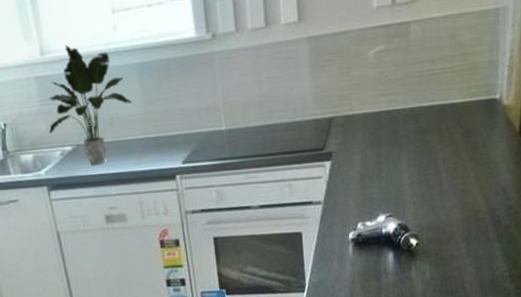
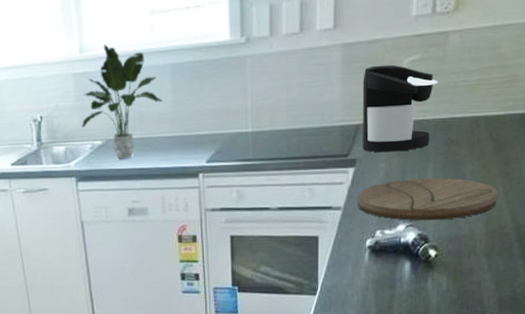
coffee maker: none [331,56,404,145] -> present [362,64,438,153]
cutting board: none [337,166,470,211] -> present [358,178,497,221]

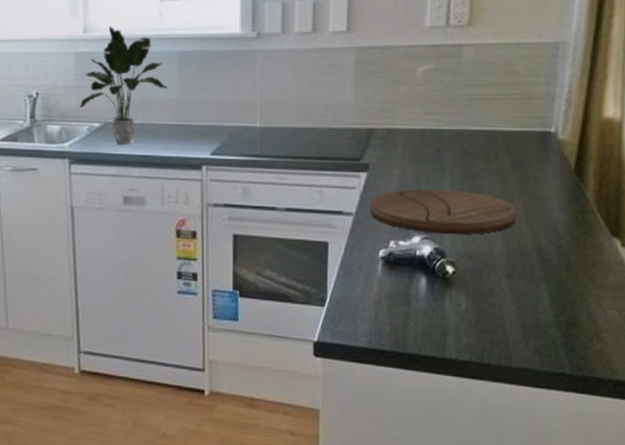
coffee maker: present [362,64,438,153] -> none [375,71,453,160]

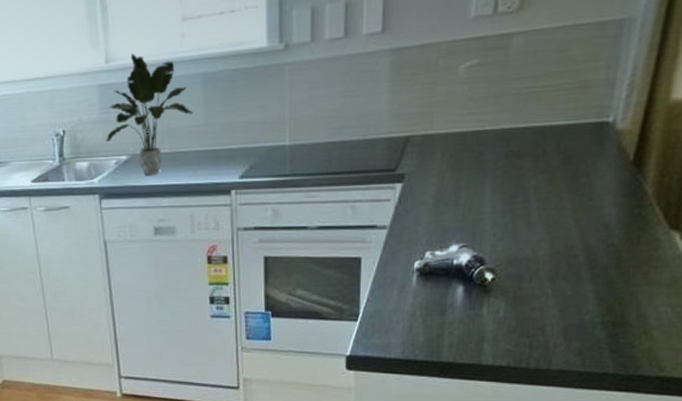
cutting board: present [370,189,516,235] -> none [405,194,565,241]

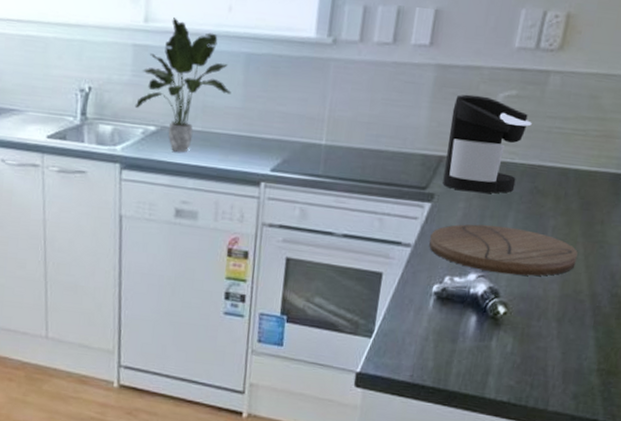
cutting board: none [405,194,565,241] -> present [429,224,578,276]
coffee maker: none [412,70,499,167] -> present [443,94,532,194]

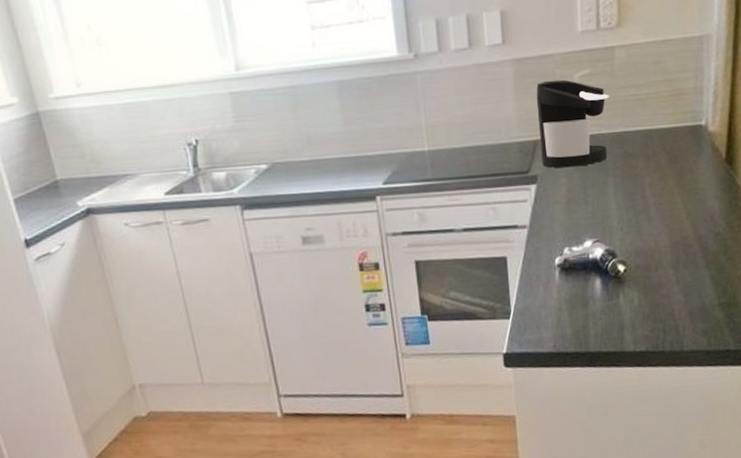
potted plant: present [134,18,231,153] -> none [243,61,331,184]
cutting board: present [429,224,578,276] -> none [542,191,677,236]

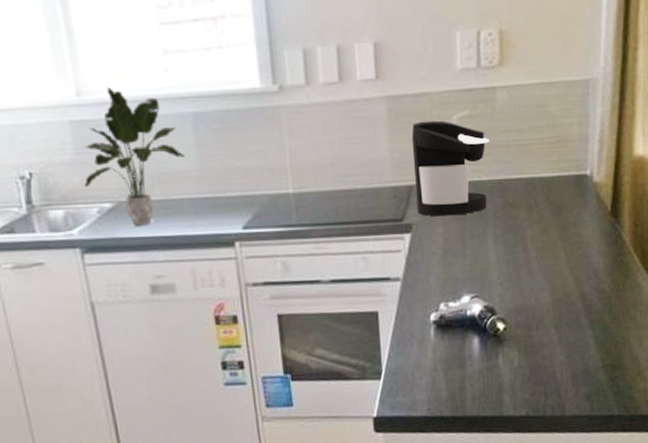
potted plant: none [243,61,331,184] -> present [84,87,185,226]

